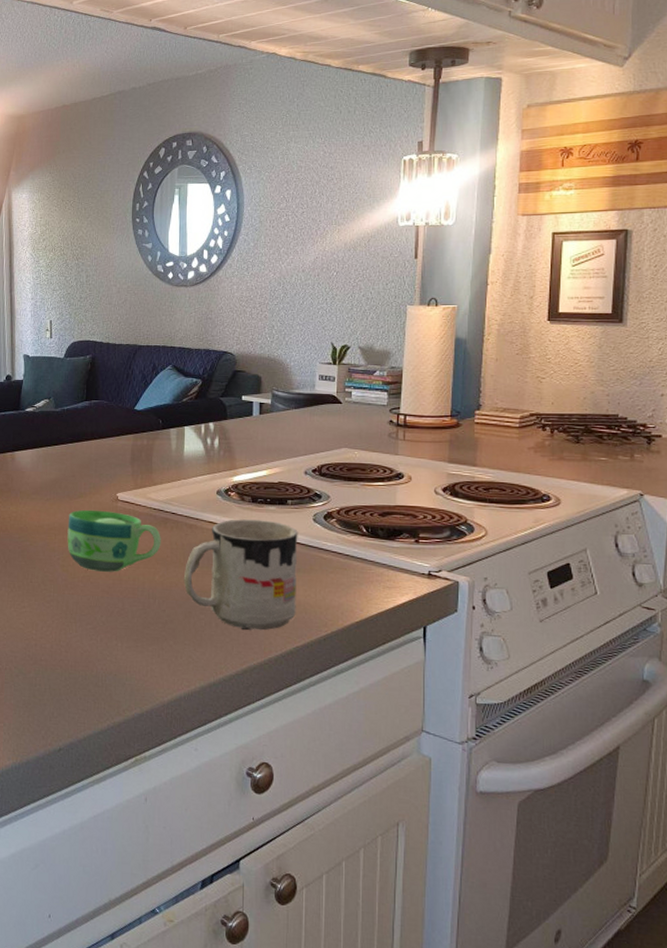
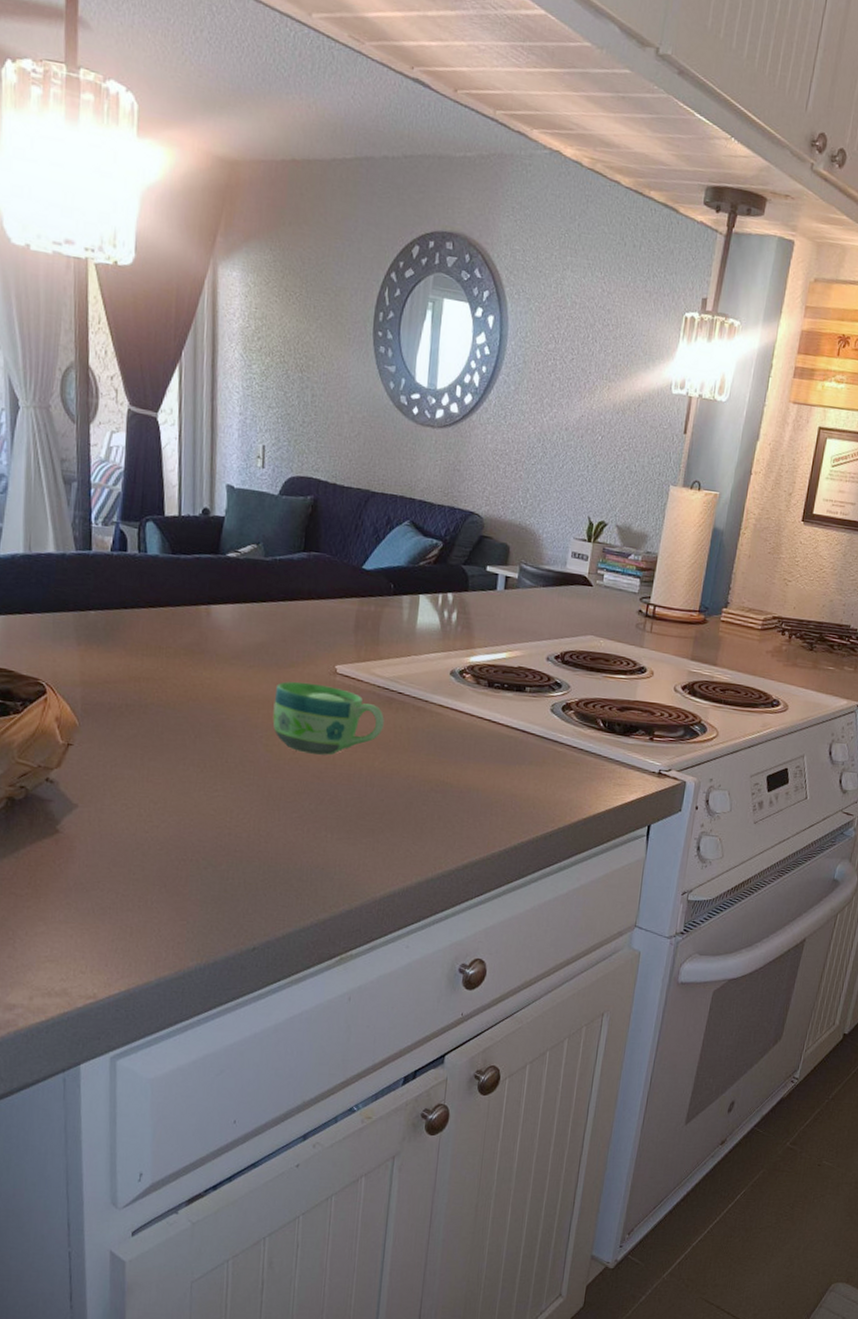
mug: present [183,519,298,631] -> none [406,704,534,825]

